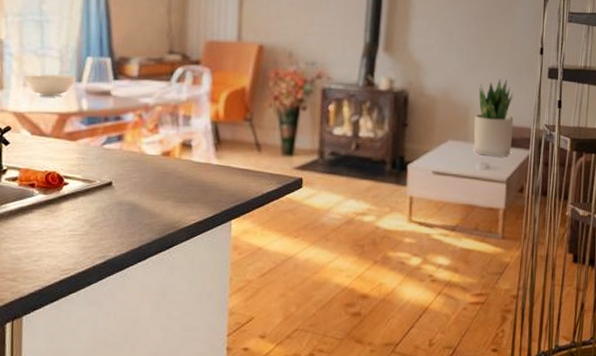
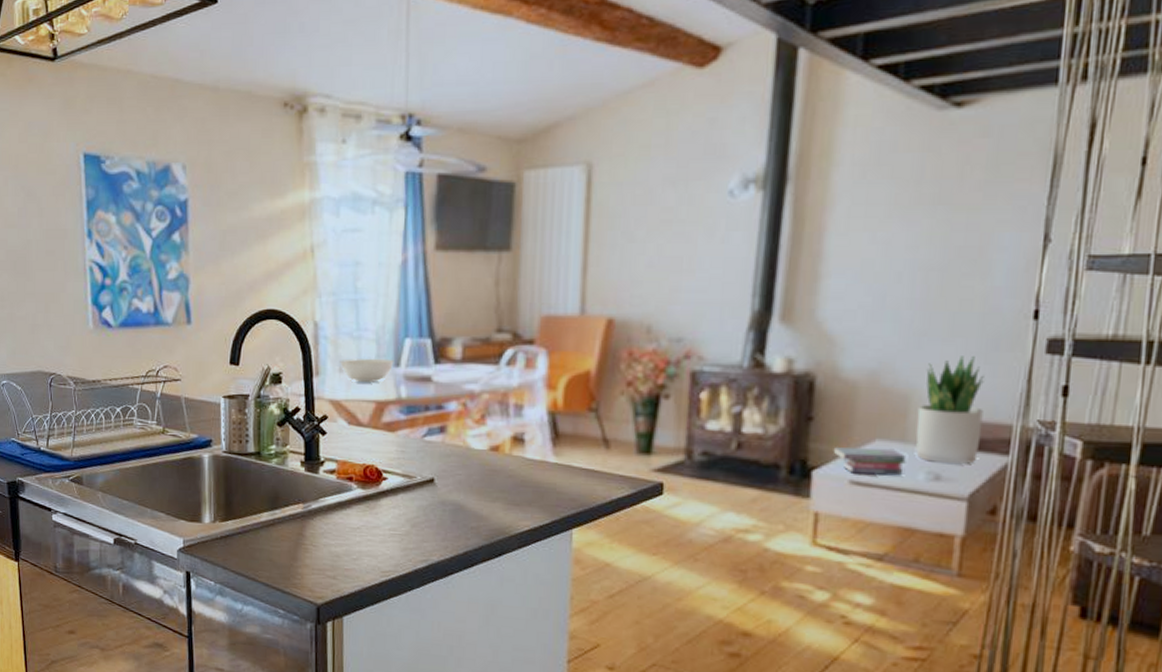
books: none [421,146,468,167] -> present [833,447,907,476]

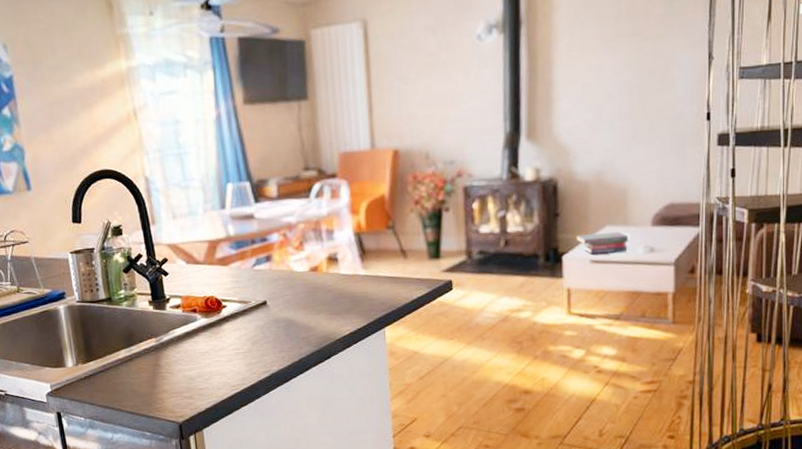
bowl: present [340,358,394,382] -> none [172,202,220,226]
planter: present [915,356,985,465] -> none [633,153,679,239]

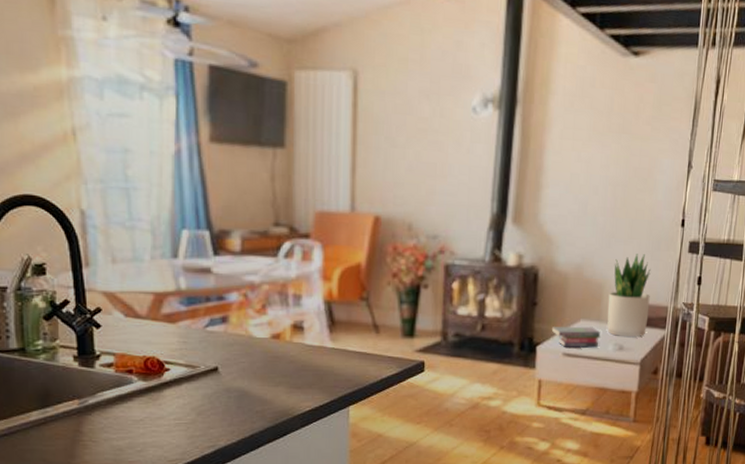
planter: none [633,153,679,239] -> present [607,254,651,338]

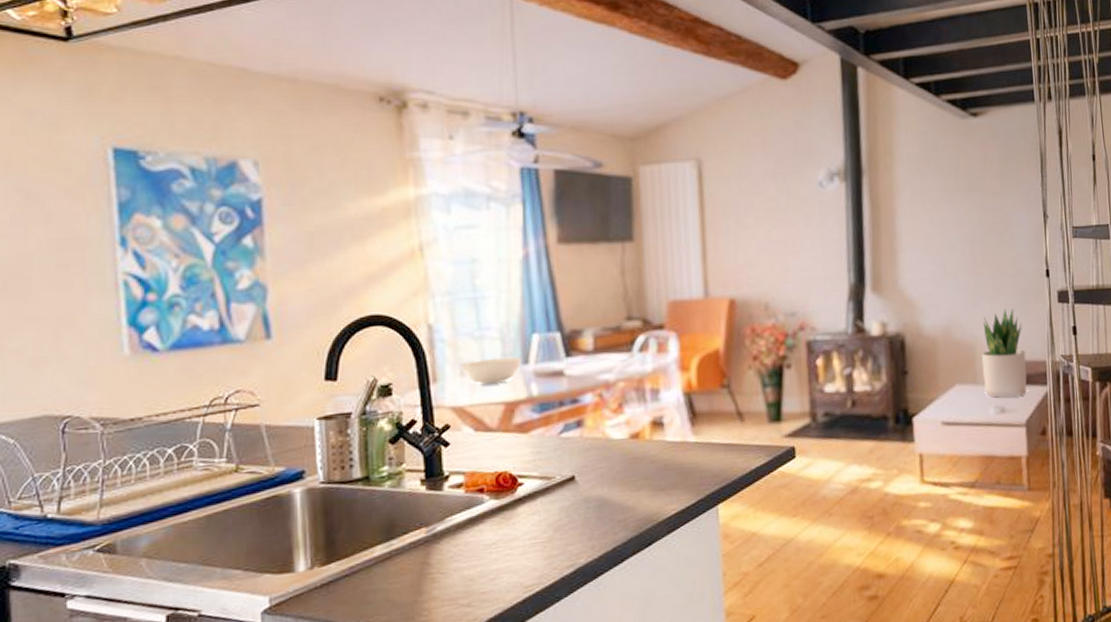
bowl: none [112,249,172,274] -> present [461,356,522,384]
books: present [551,326,601,349] -> none [926,390,980,417]

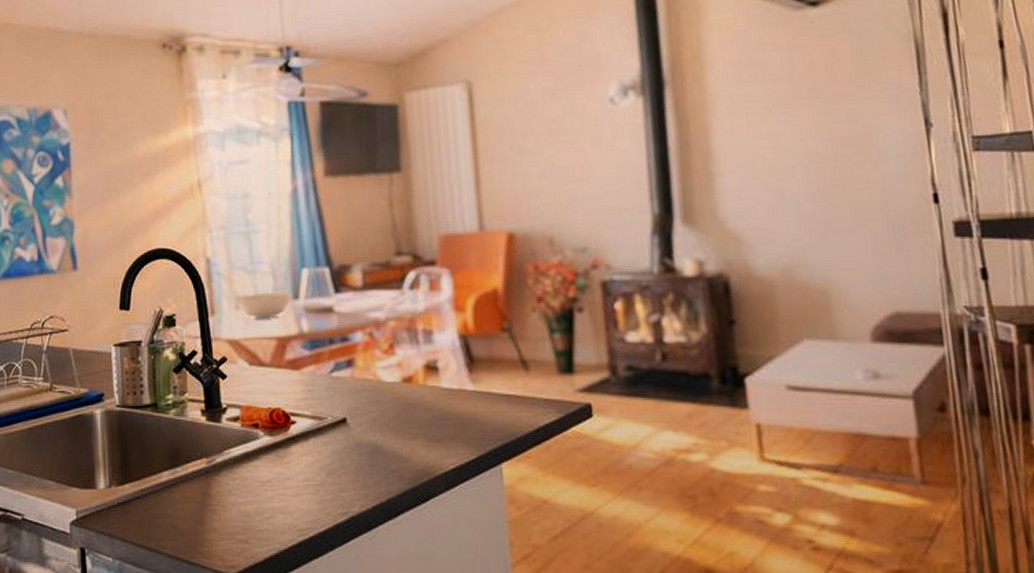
planter: present [981,309,1027,399] -> none [839,245,913,360]

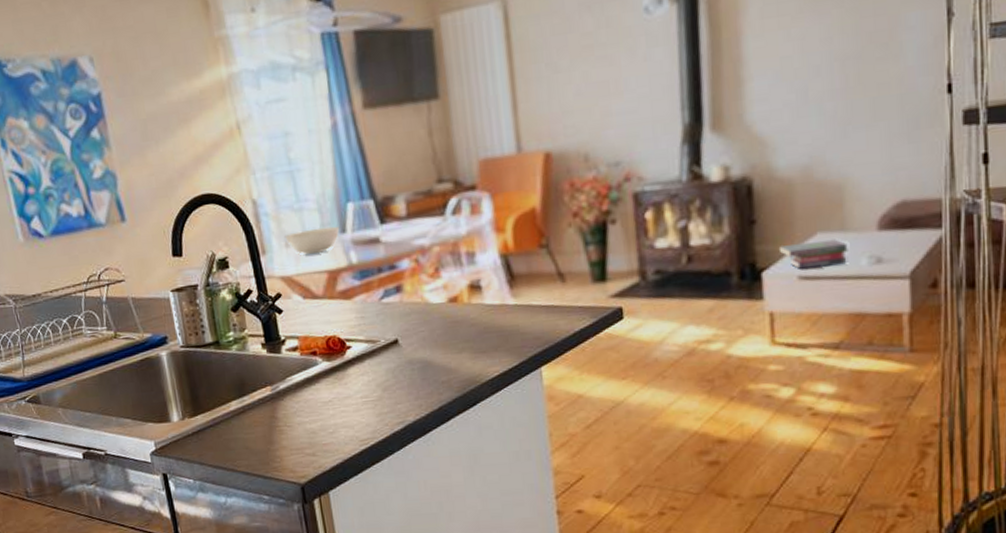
books: none [762,348,840,379] -> present [778,239,848,270]

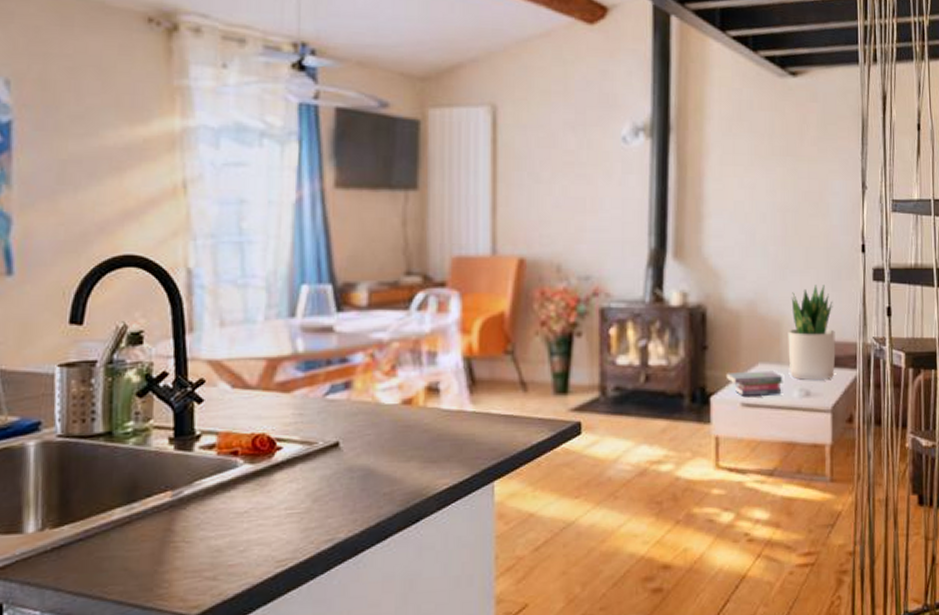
bowl: present [285,226,340,255] -> none [220,308,289,337]
planter: none [852,137,915,247] -> present [788,285,836,381]

